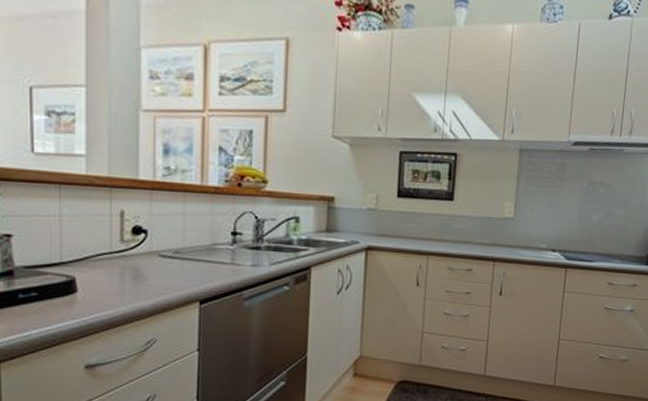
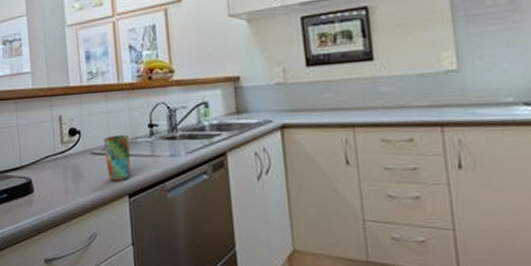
cup: none [175,239,208,287] -> present [103,134,131,181]

